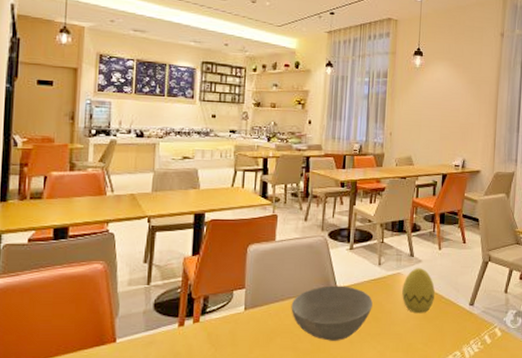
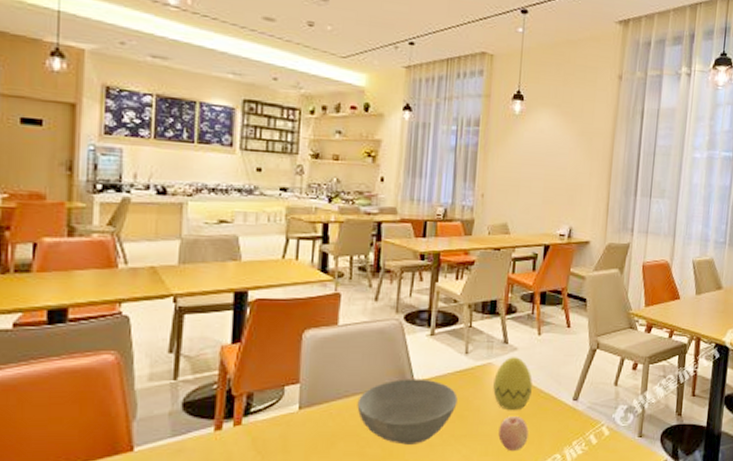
fruit: none [407,319,432,349] -> present [498,416,529,452]

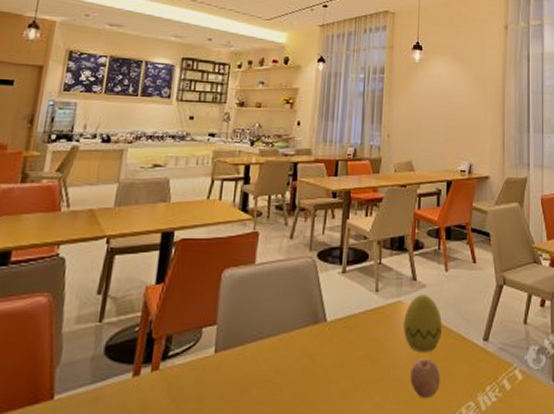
bowl: present [357,379,458,445] -> none [271,318,369,391]

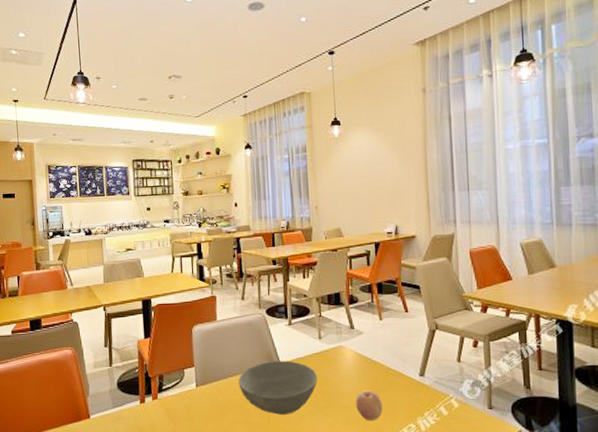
bowl: none [271,318,369,391] -> present [238,360,318,415]
decorative egg: present [403,294,442,353] -> none [346,340,381,386]

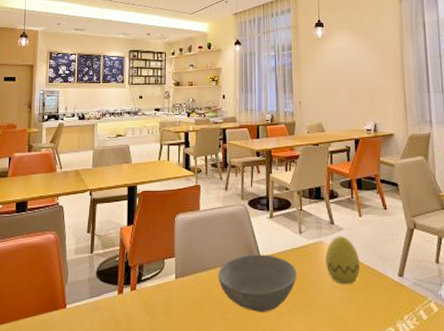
decorative egg: none [346,340,381,386] -> present [325,236,360,285]
fruit: present [356,391,383,421] -> none [335,290,362,323]

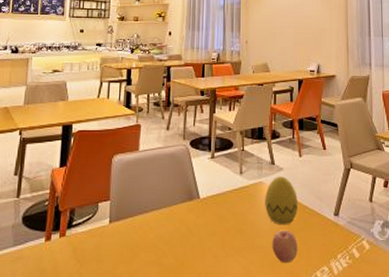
bowl: present [218,254,297,312] -> none [154,196,236,256]
fruit: none [335,290,362,323] -> present [272,231,298,264]

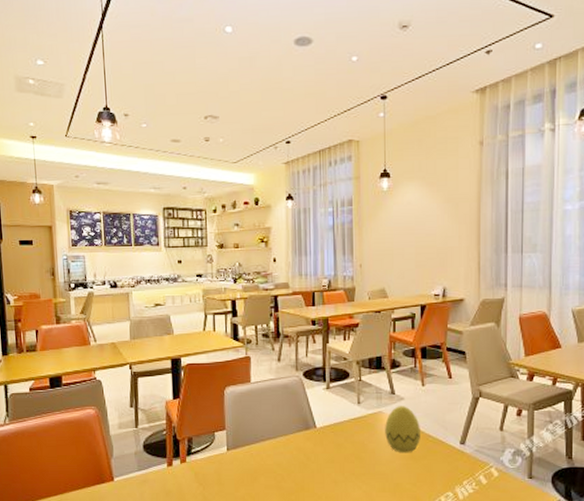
fruit: present [272,231,298,264] -> none [393,458,420,489]

